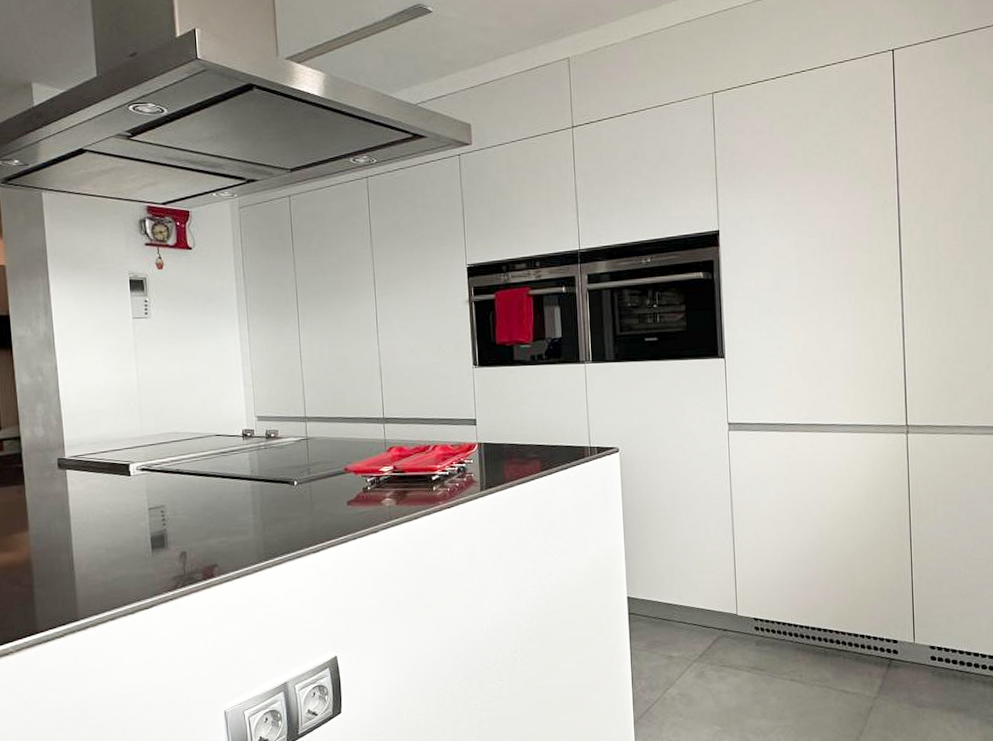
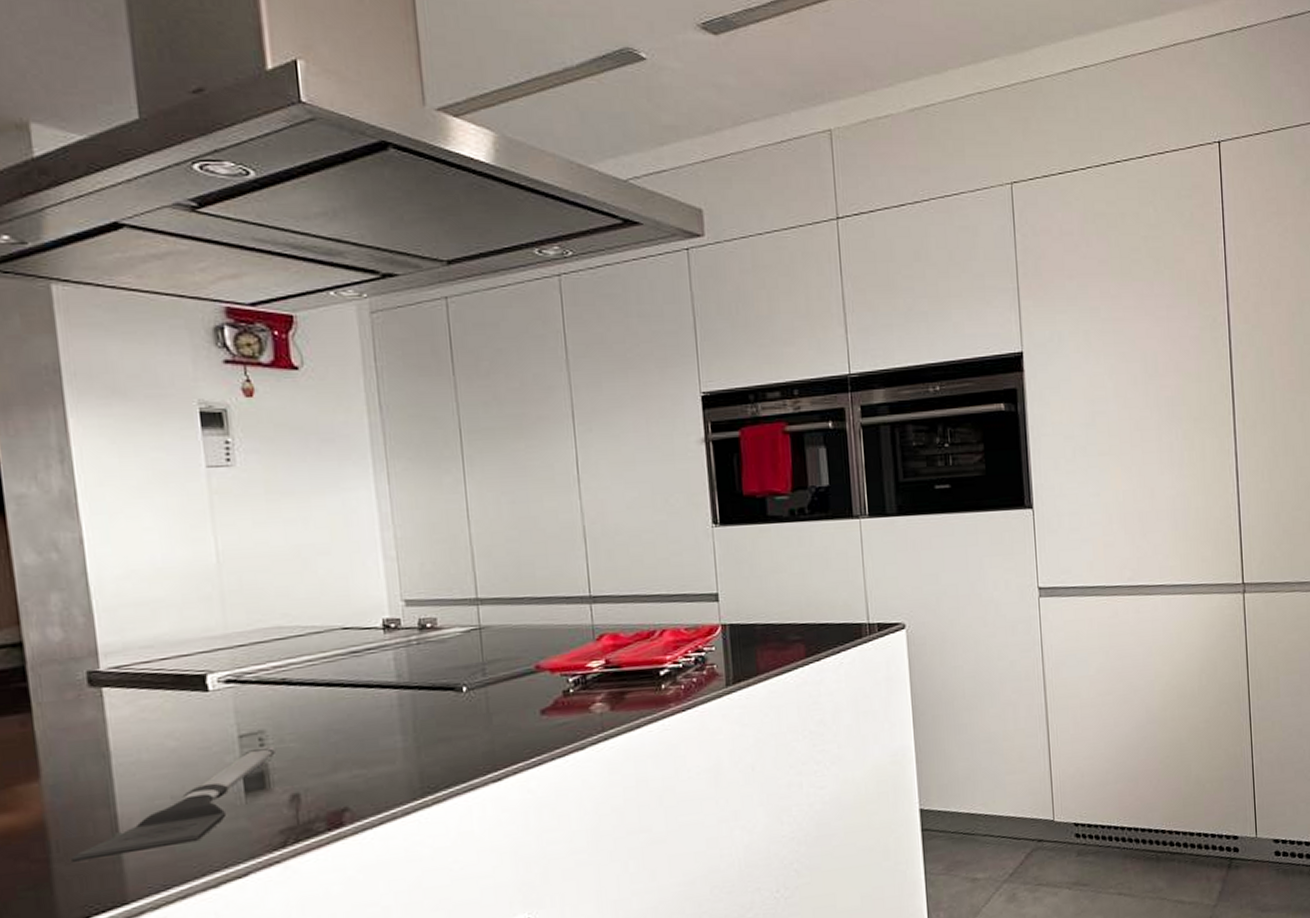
spatula: none [46,516,172,589] -> present [71,745,277,862]

